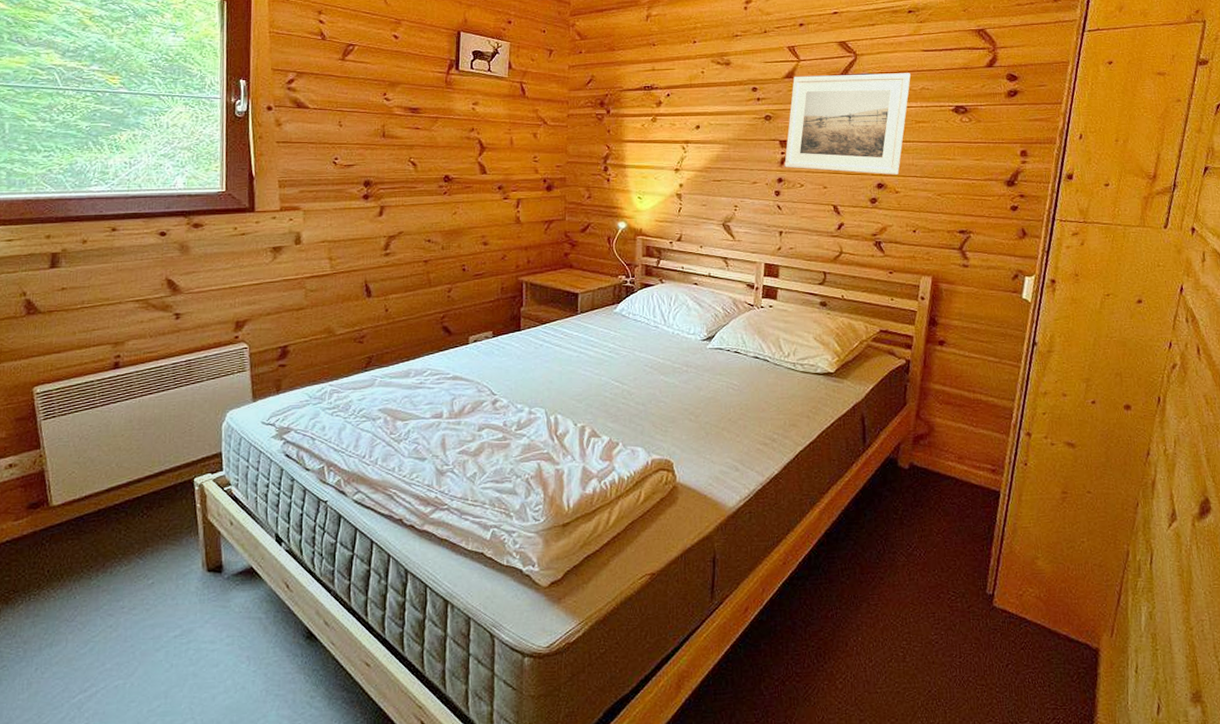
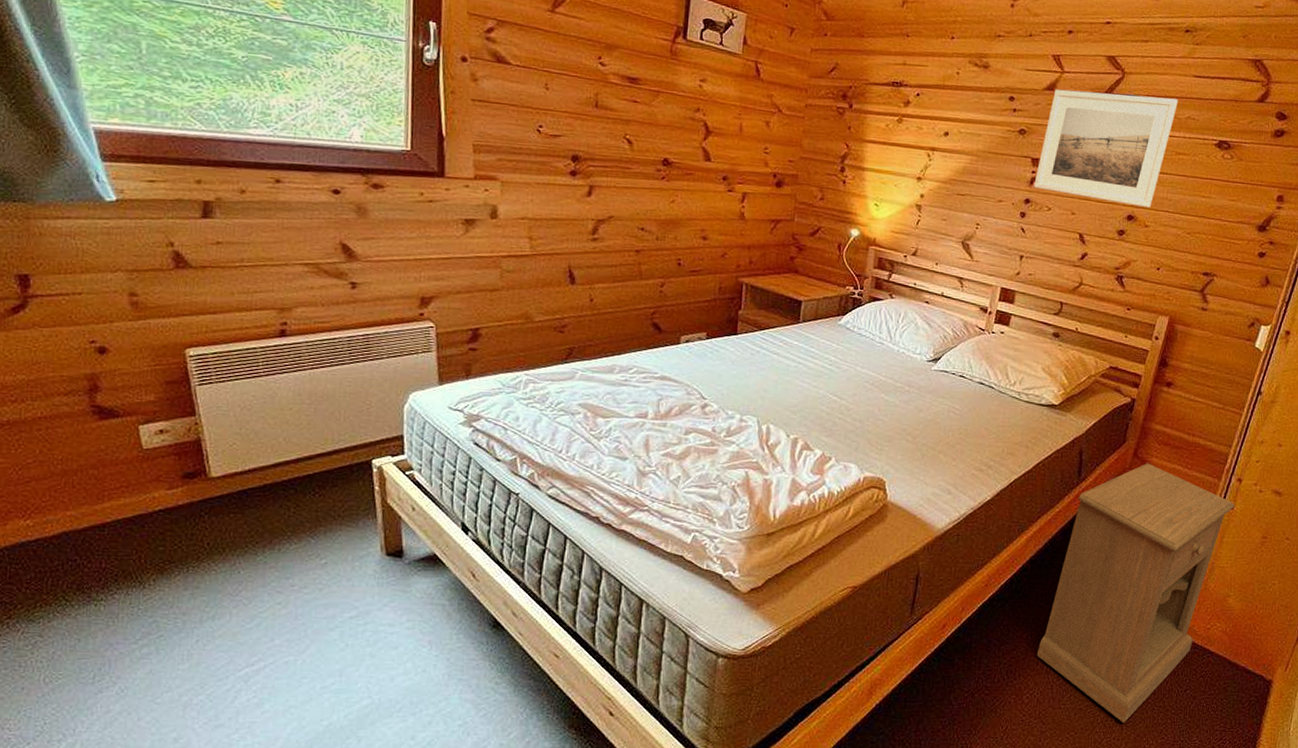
nightstand: none [844,424,1029,706] -> present [1036,463,1236,724]

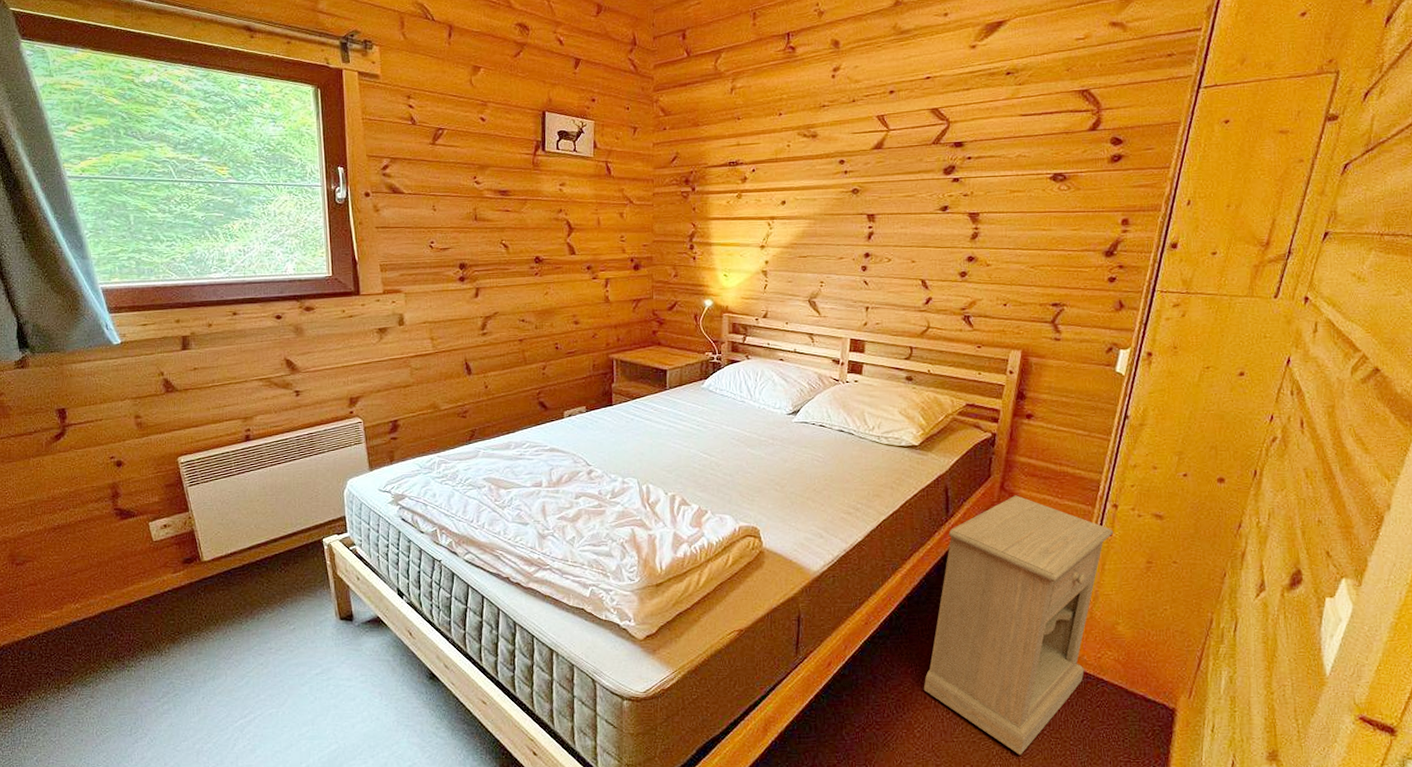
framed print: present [1034,89,1178,208] -> none [872,140,1007,248]

